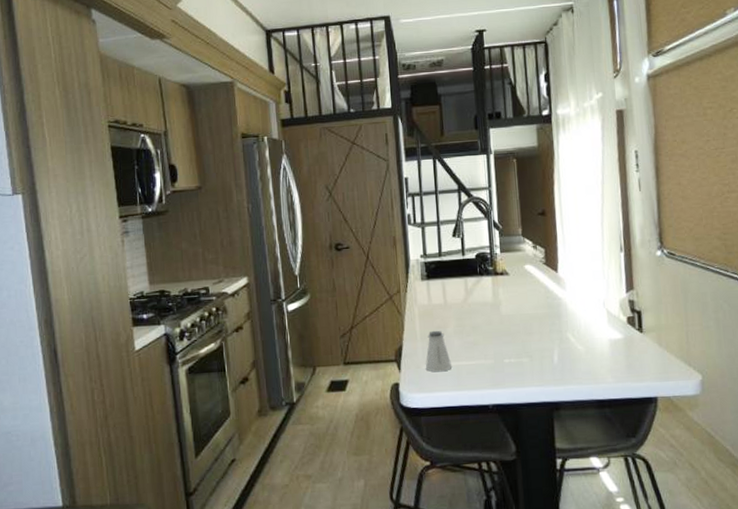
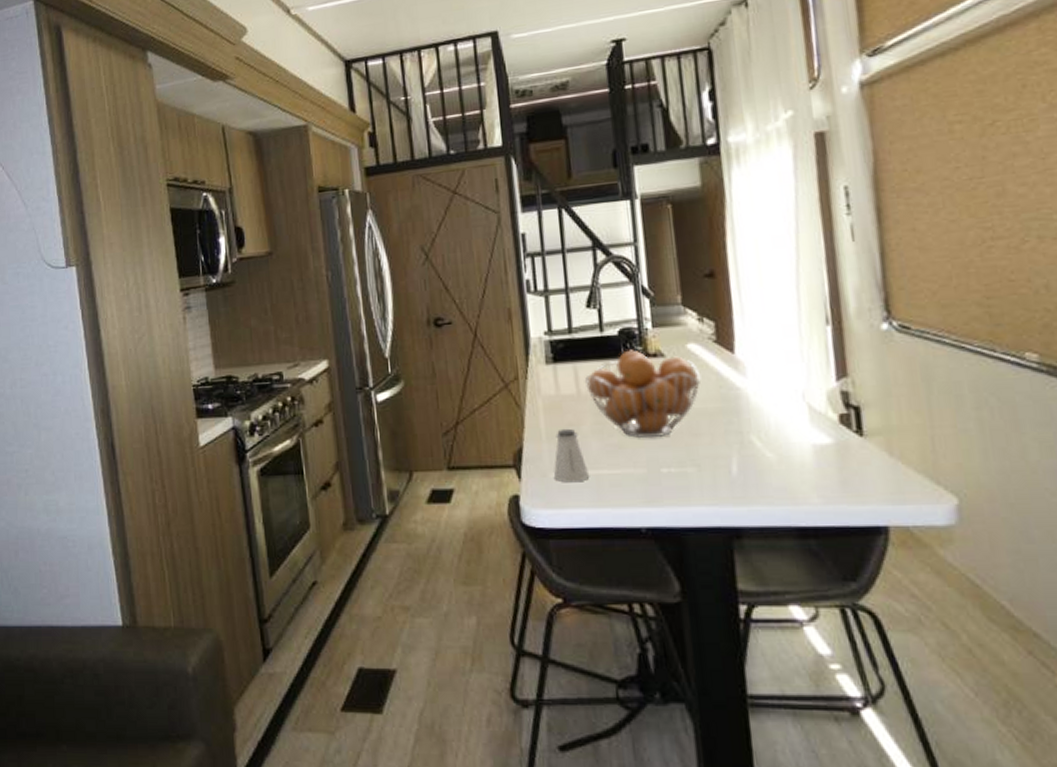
fruit basket: none [450,269,534,338] -> present [584,350,702,439]

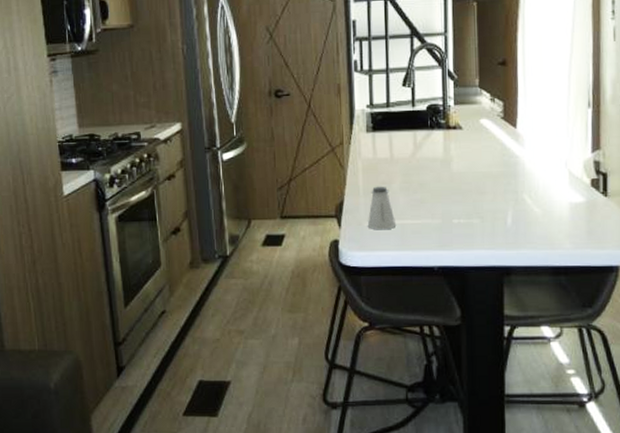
fruit basket: present [584,350,702,439] -> none [397,122,490,196]

